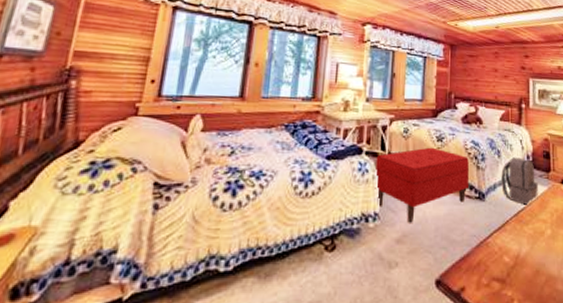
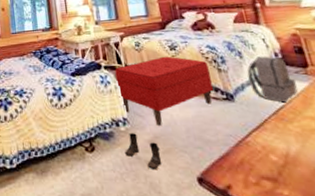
boots: none [368,230,406,273] -> present [125,133,162,171]

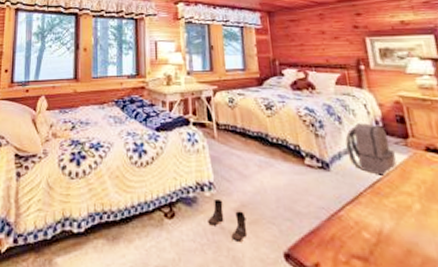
bench: present [115,56,213,126] -> none [204,116,309,193]

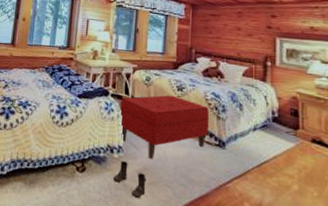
bench: none [204,116,309,193] -> present [119,95,210,159]
backpack: present [345,123,397,177] -> none [243,111,285,160]

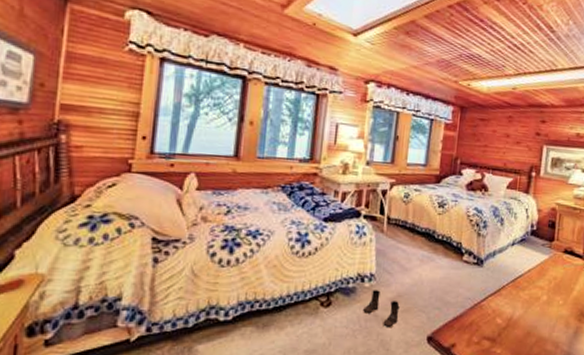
bench: present [119,95,210,159] -> none [372,213,470,284]

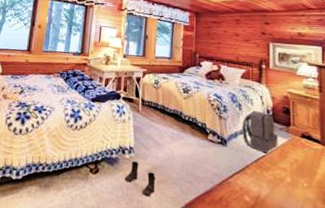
backpack: none [501,225,540,274] -> present [242,110,279,155]

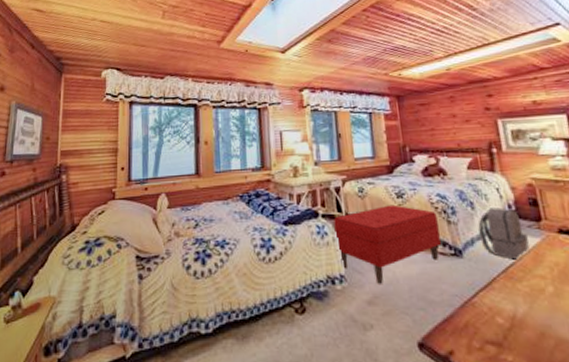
boots: present [125,161,156,197] -> none [340,292,381,335]
bench: none [130,97,213,158] -> present [334,204,441,284]

